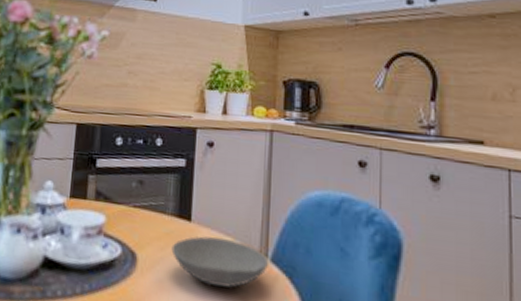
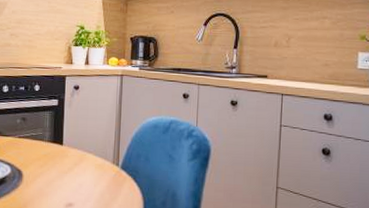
bowl: present [171,236,270,288] -> none [48,155,120,189]

